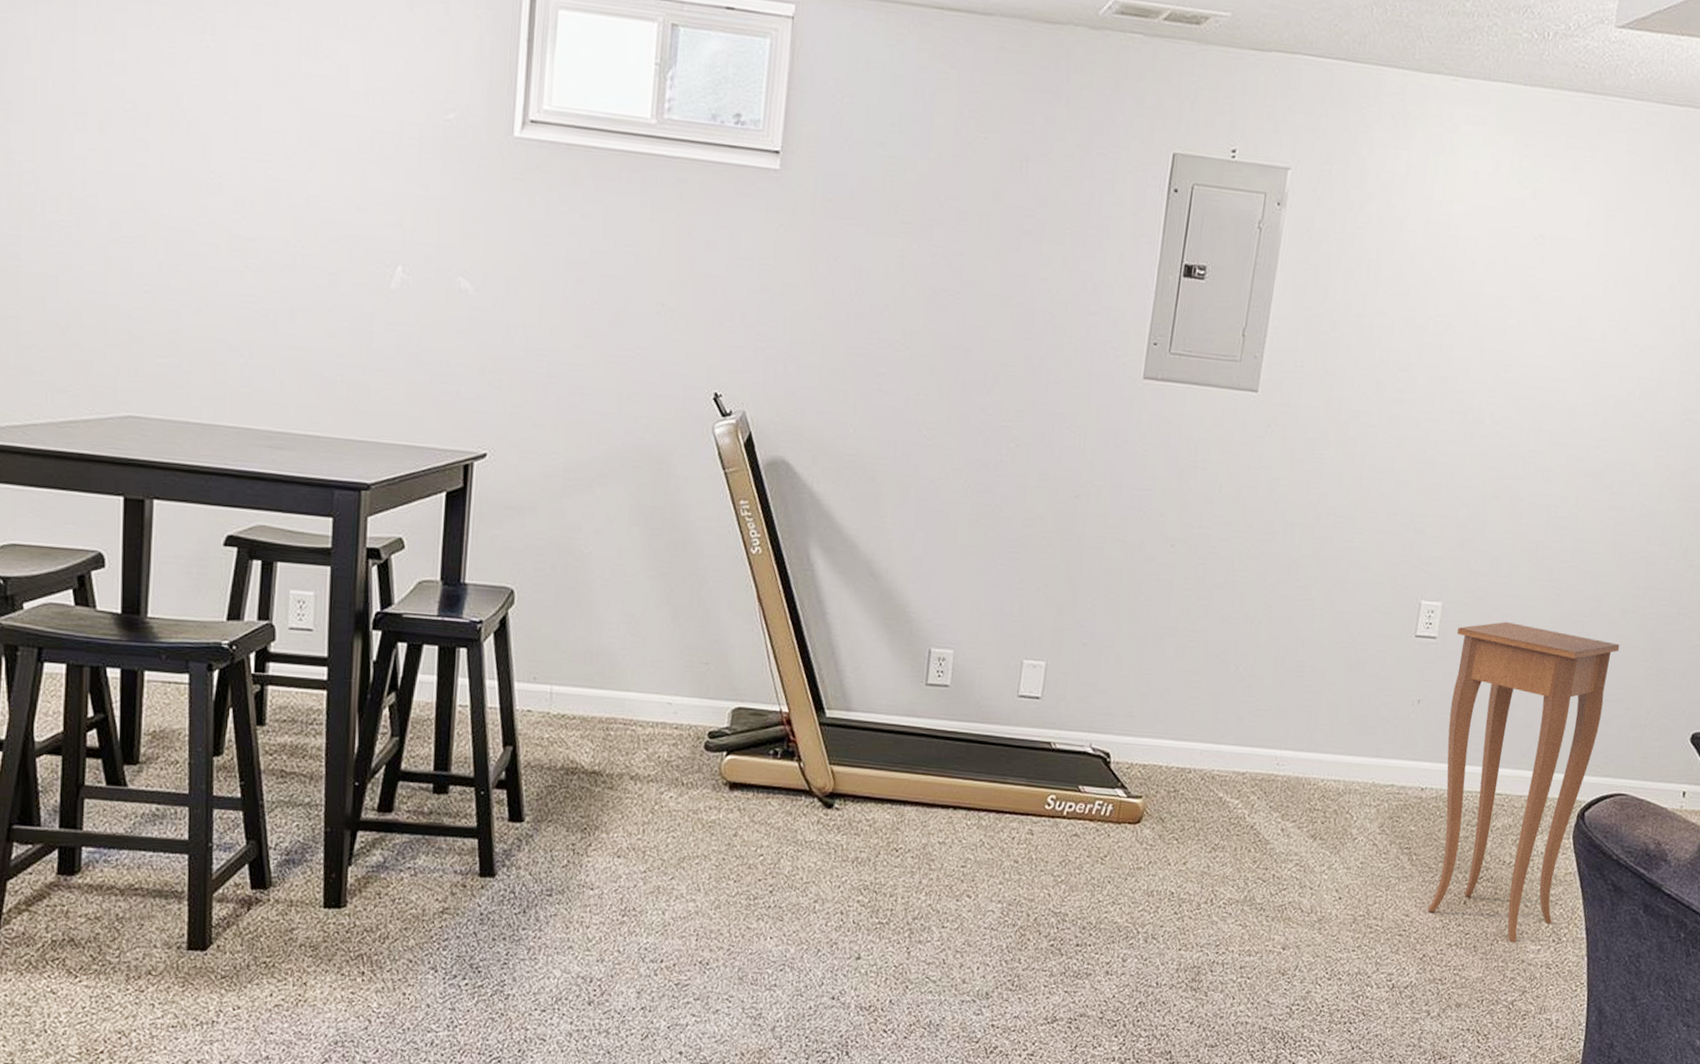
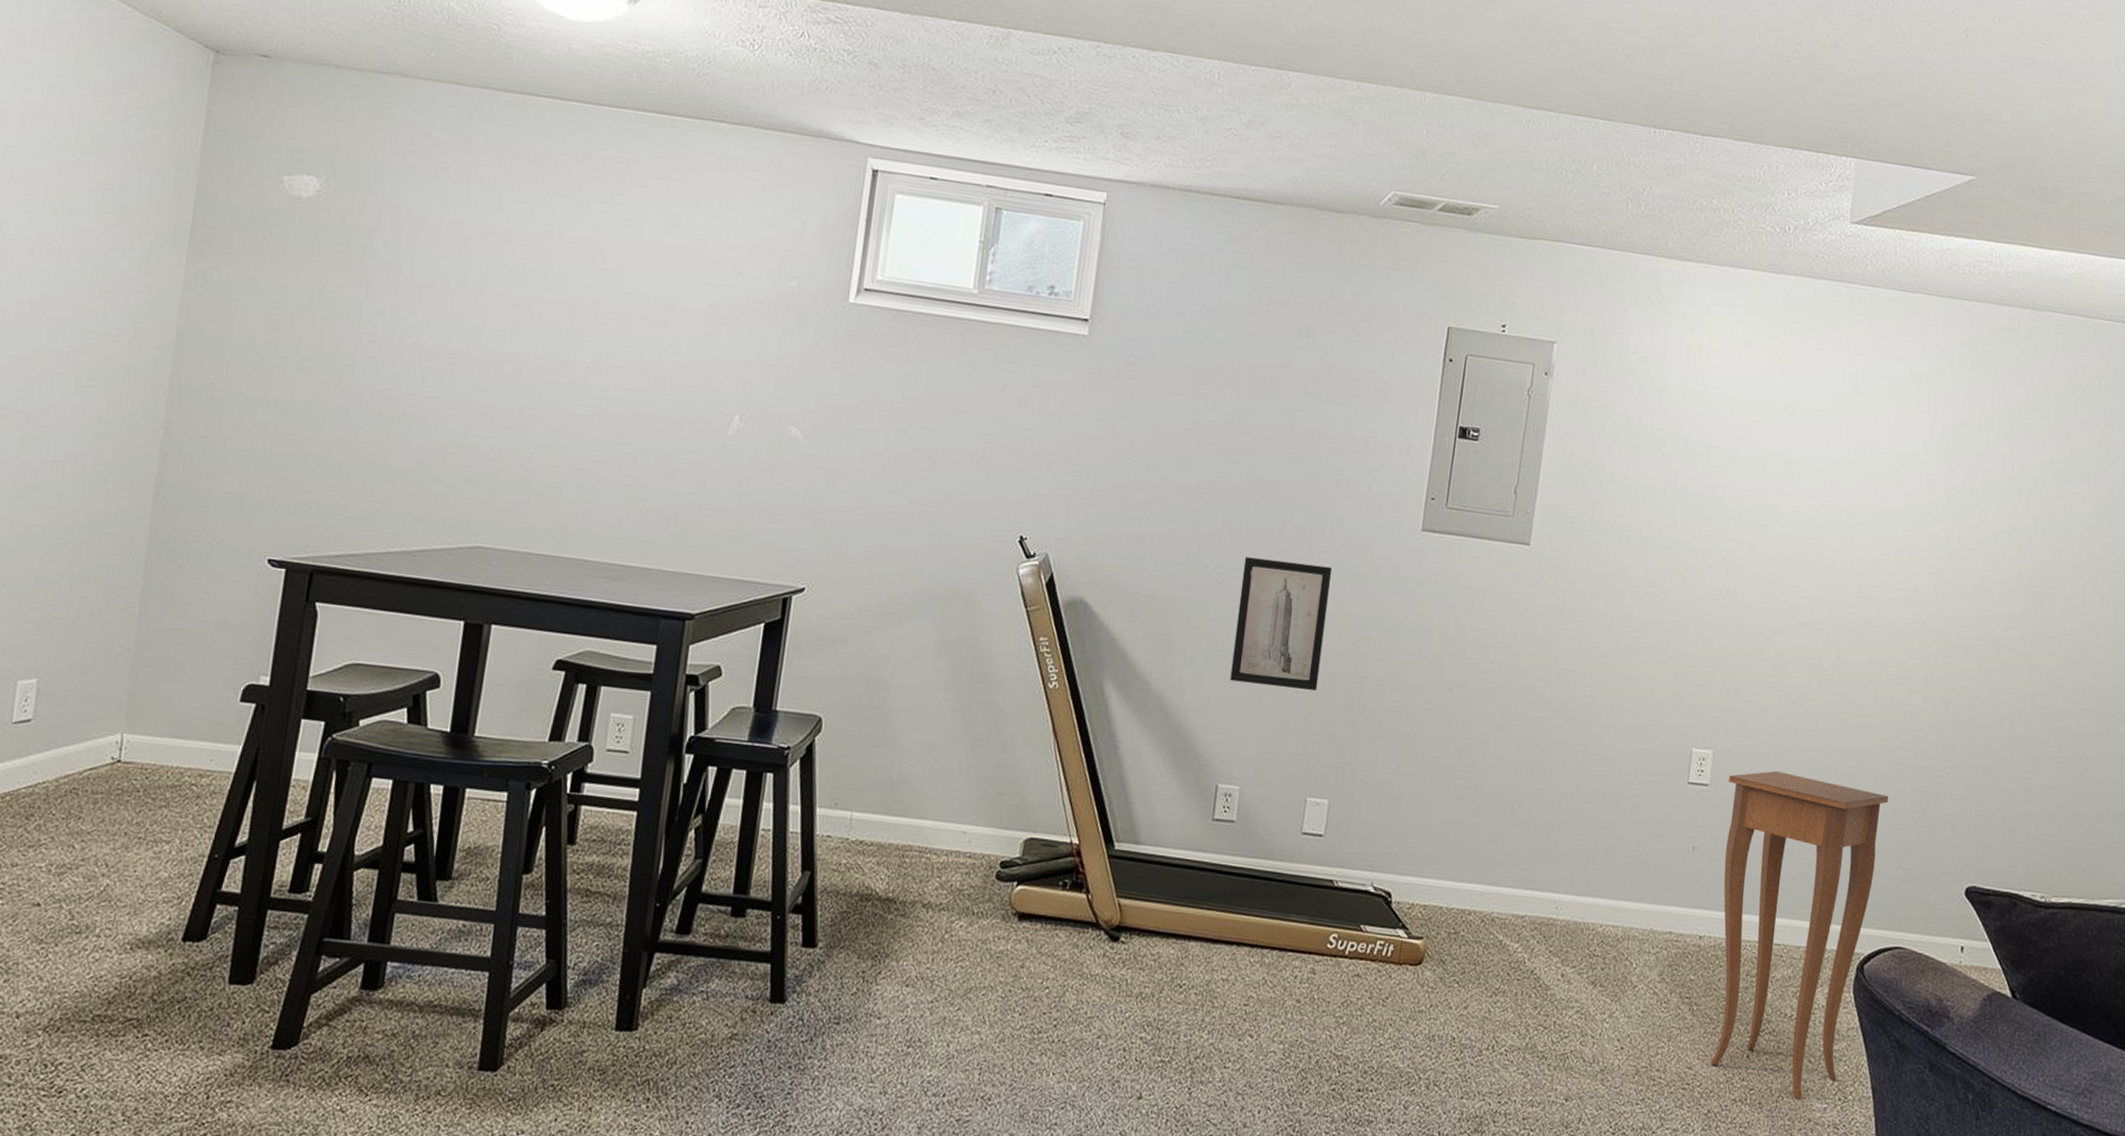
wall art: none [942,410,1049,551] -> present [1230,557,1333,692]

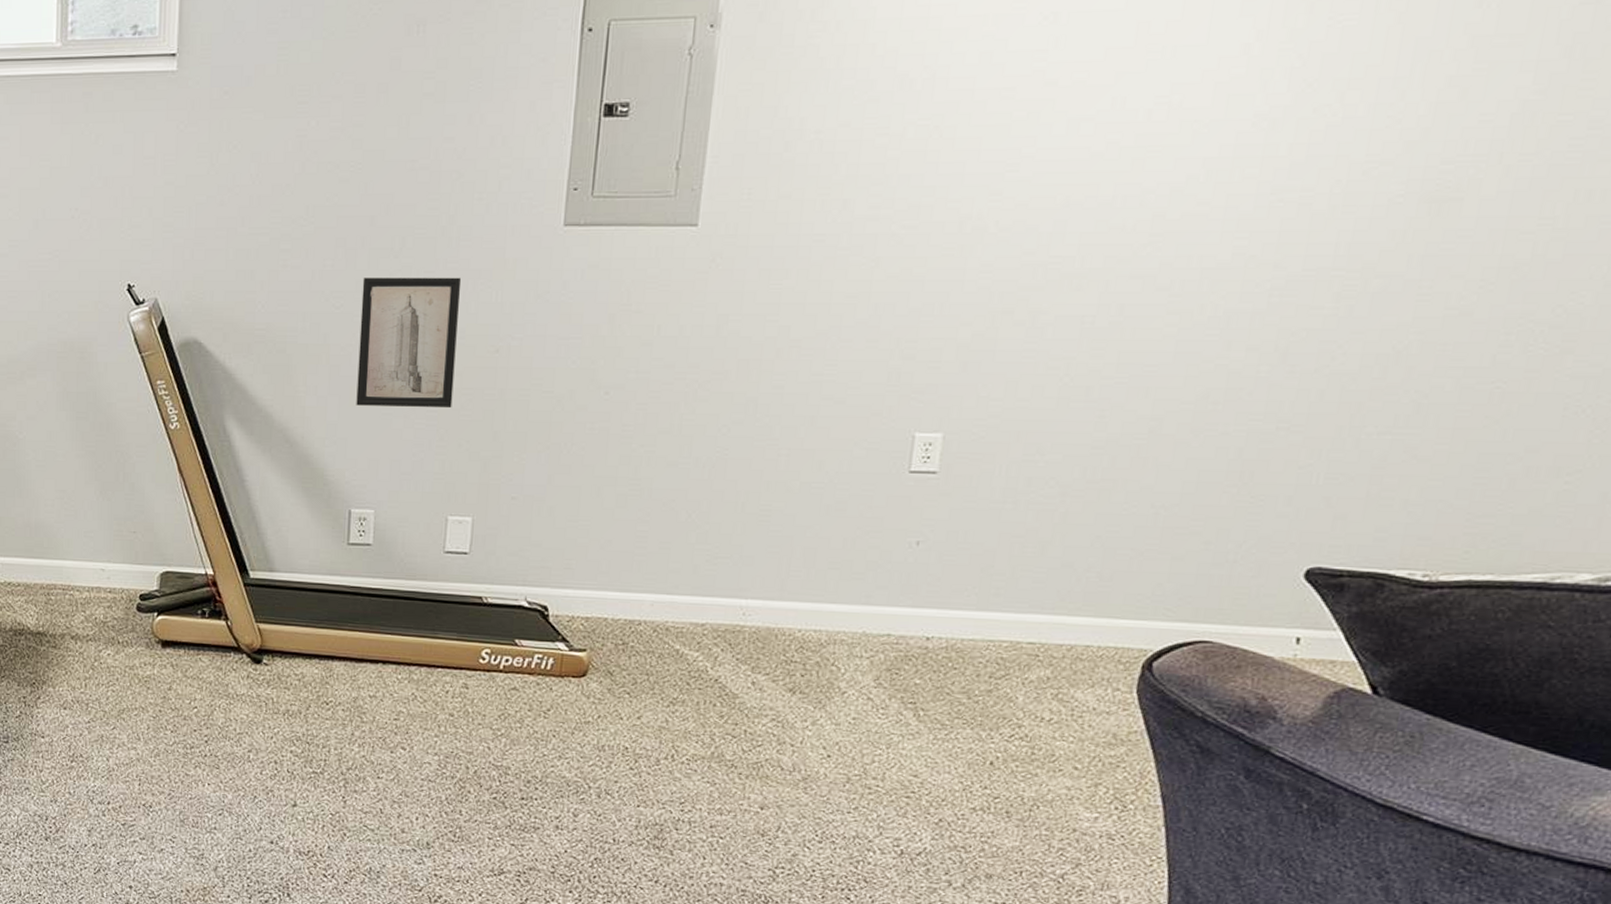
side table: present [1710,771,1889,1100] -> none [942,451,1193,809]

